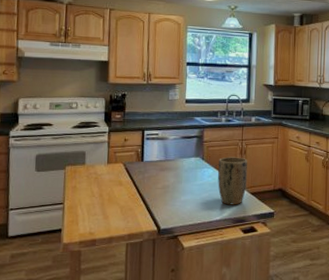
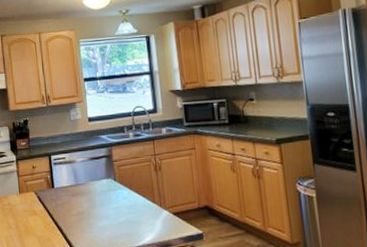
plant pot: present [217,157,248,205] -> none [132,174,167,229]

